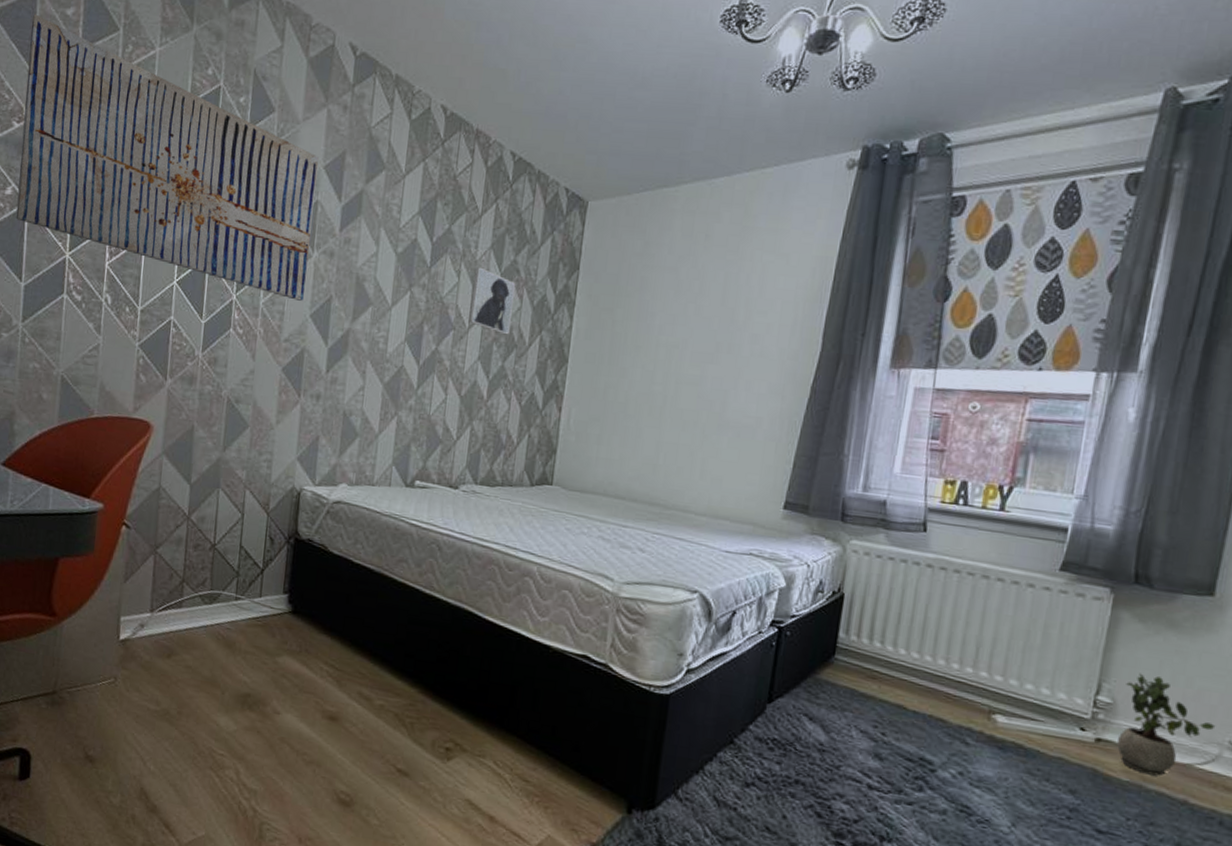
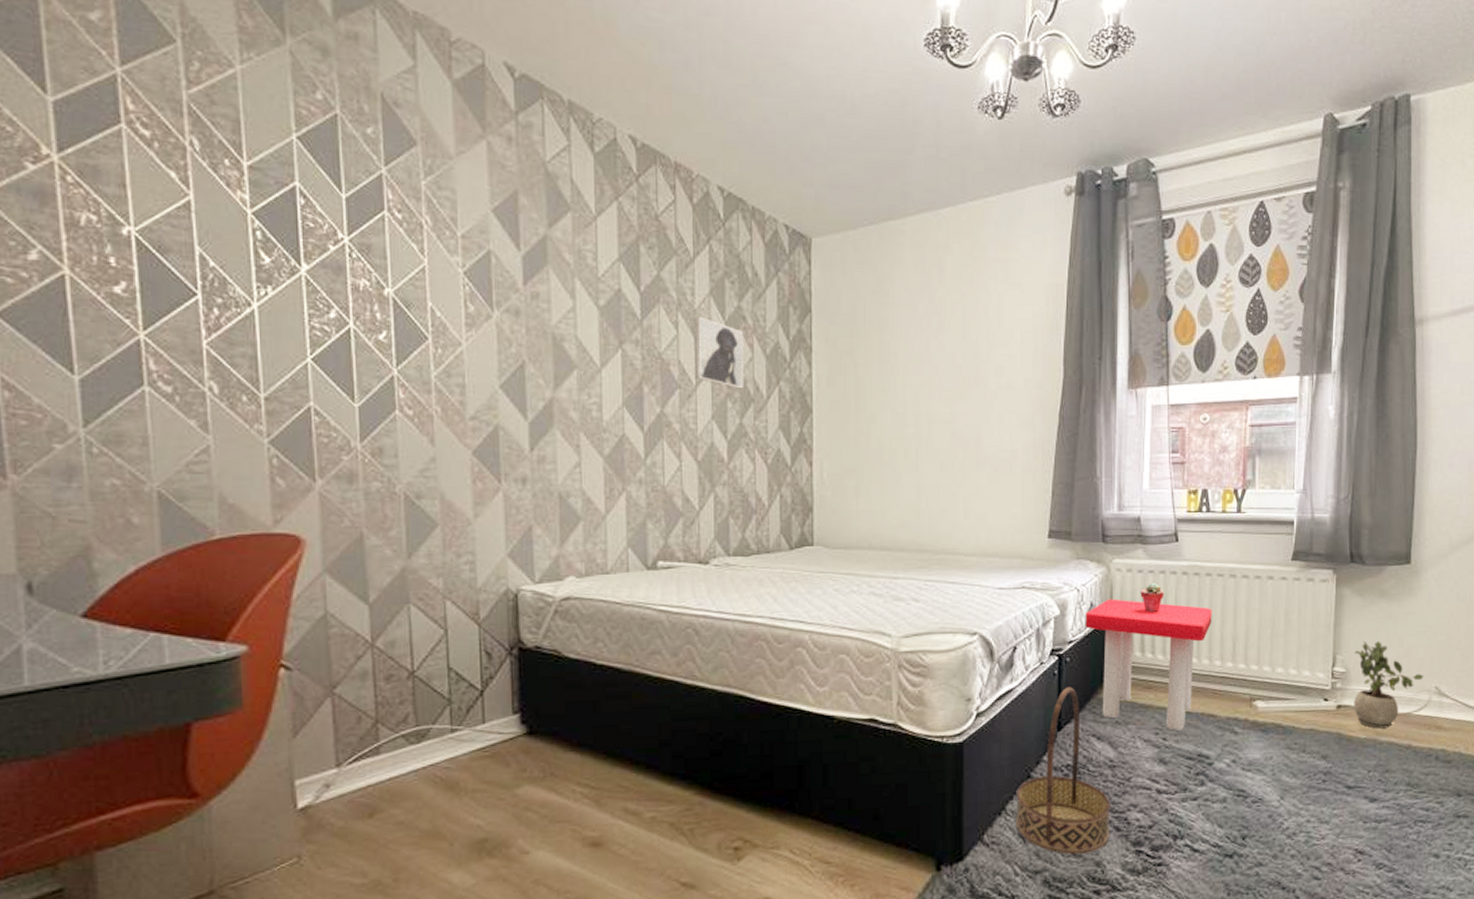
wall art: present [16,14,319,301] -> none [33,17,488,370]
basket: none [712,660,815,833] -> present [1015,686,1110,854]
stool: none [811,579,957,729] -> present [1085,598,1212,730]
potted succulent: none [876,570,903,601] -> present [1140,583,1164,612]

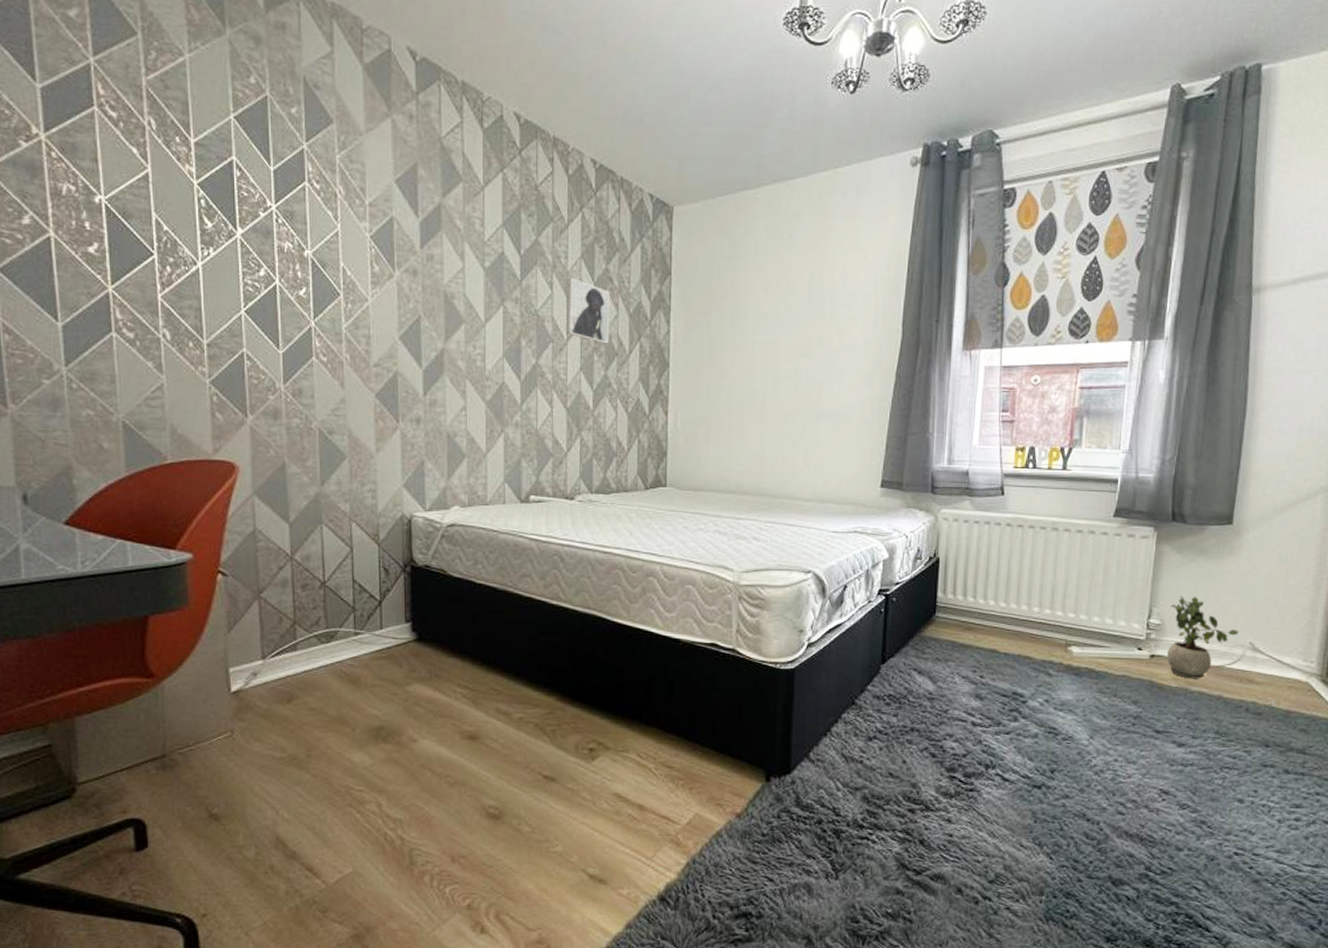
basket: present [1015,686,1110,854] -> none [839,624,928,775]
stool: present [1085,598,1212,730] -> none [911,545,1034,669]
potted succulent: present [1140,583,1164,612] -> none [965,533,988,559]

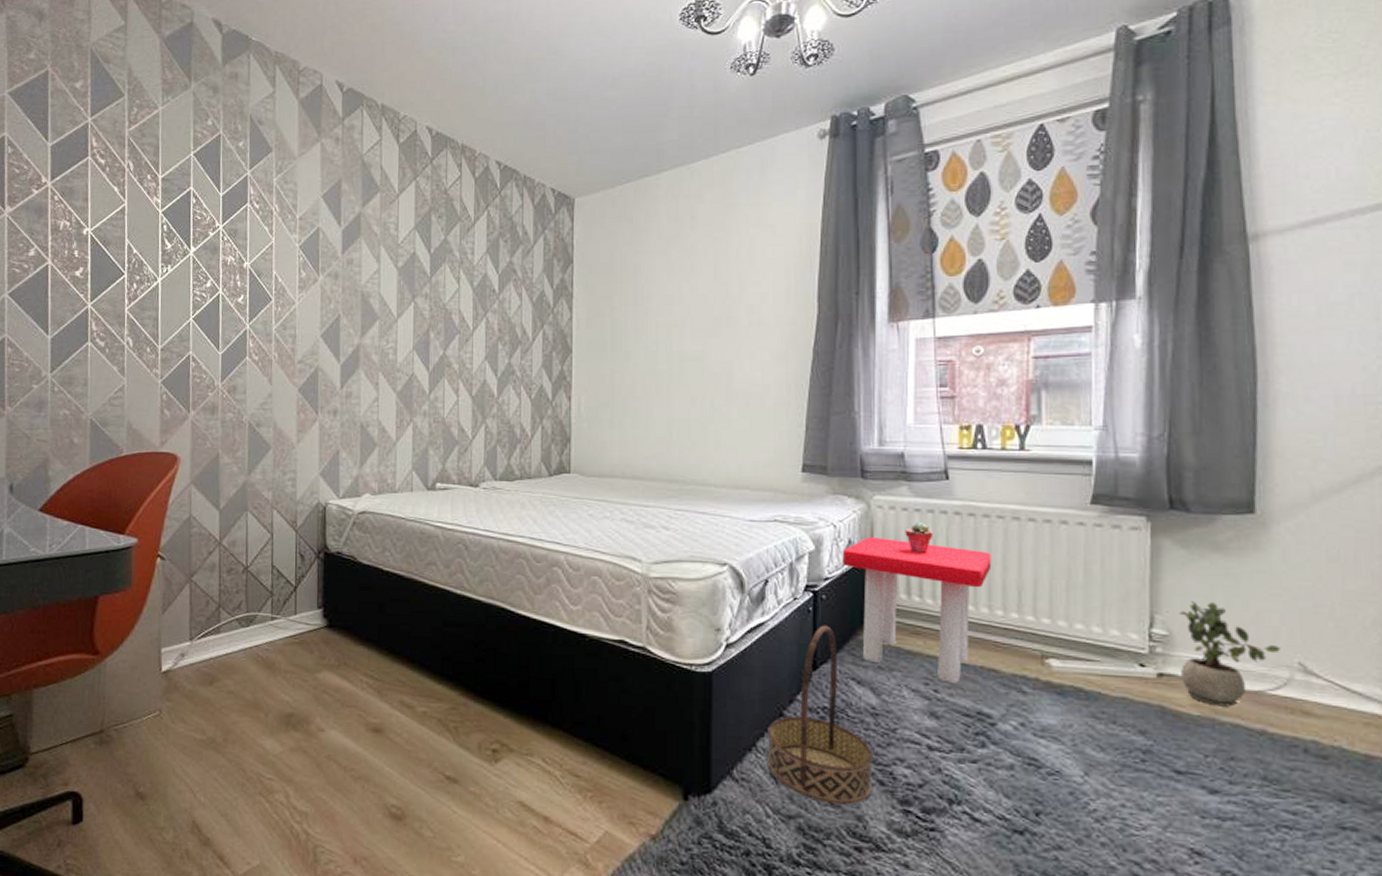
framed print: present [566,277,611,344] -> none [472,271,514,333]
basket: none [839,624,928,775] -> present [766,625,873,805]
stool: none [911,545,1034,669] -> present [842,536,992,683]
potted succulent: none [965,533,988,559] -> present [905,522,932,553]

